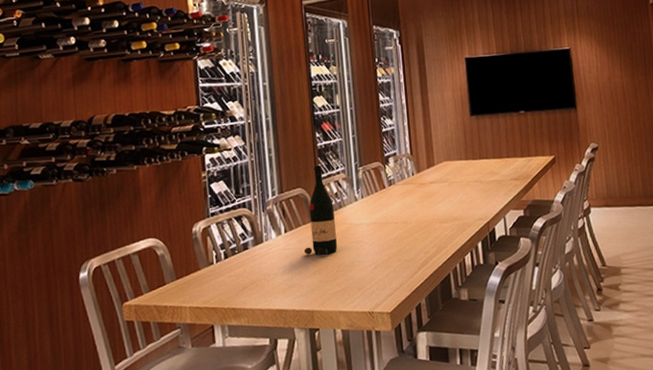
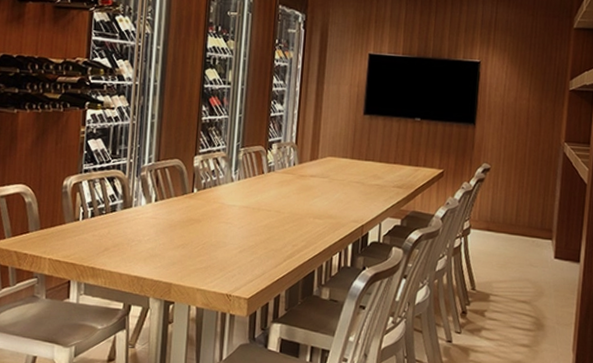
wine bottle: present [303,165,337,255] -> none [171,139,209,230]

